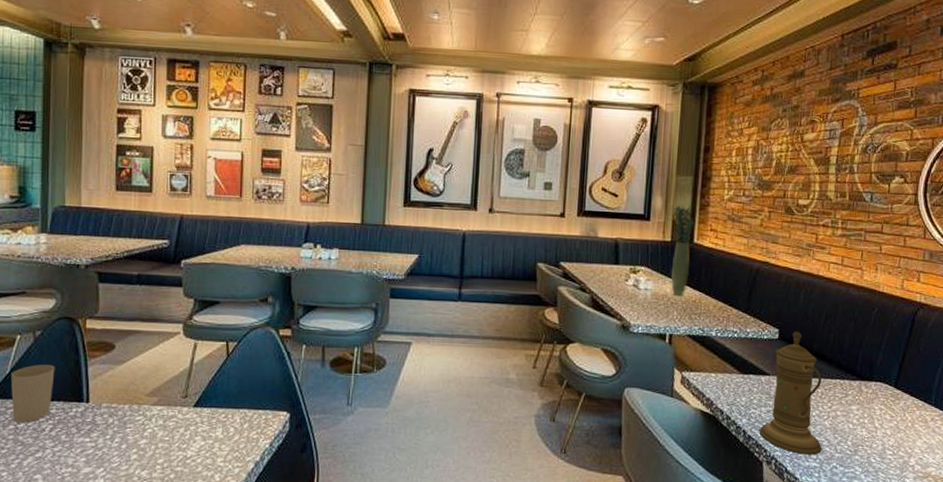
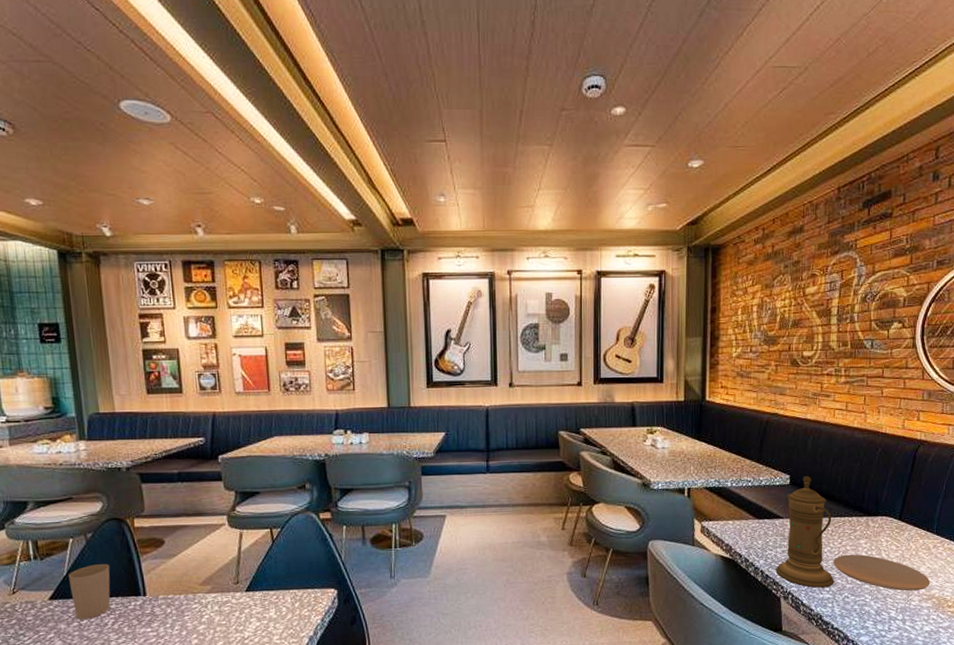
vase: present [671,203,694,297] -> none [685,364,705,452]
plate: none [821,420,927,467] -> present [833,554,931,591]

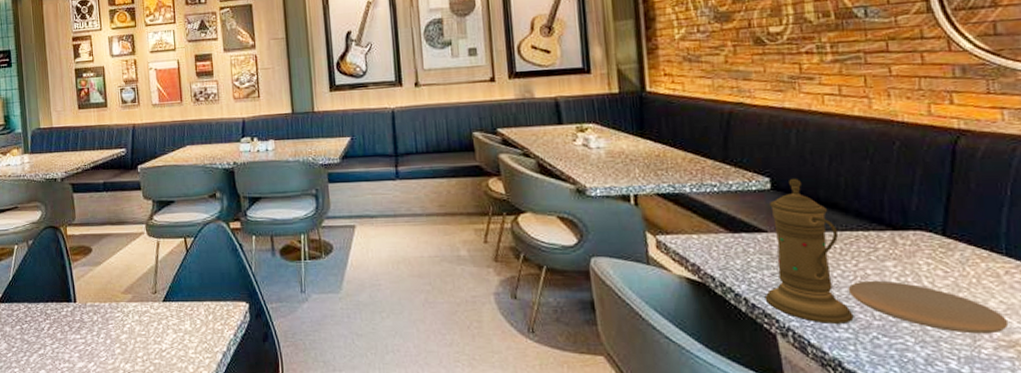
cup: present [68,563,111,619] -> none [13,269,47,323]

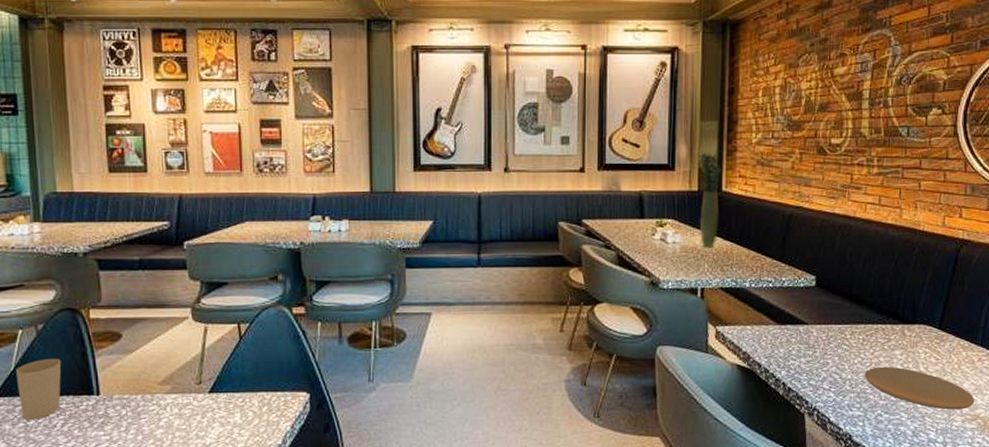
cup: none [13,269,47,323] -> present [15,358,62,420]
vase: none [616,50,647,152] -> present [699,150,722,248]
coffee pot: present [764,178,854,324] -> none [799,276,866,404]

